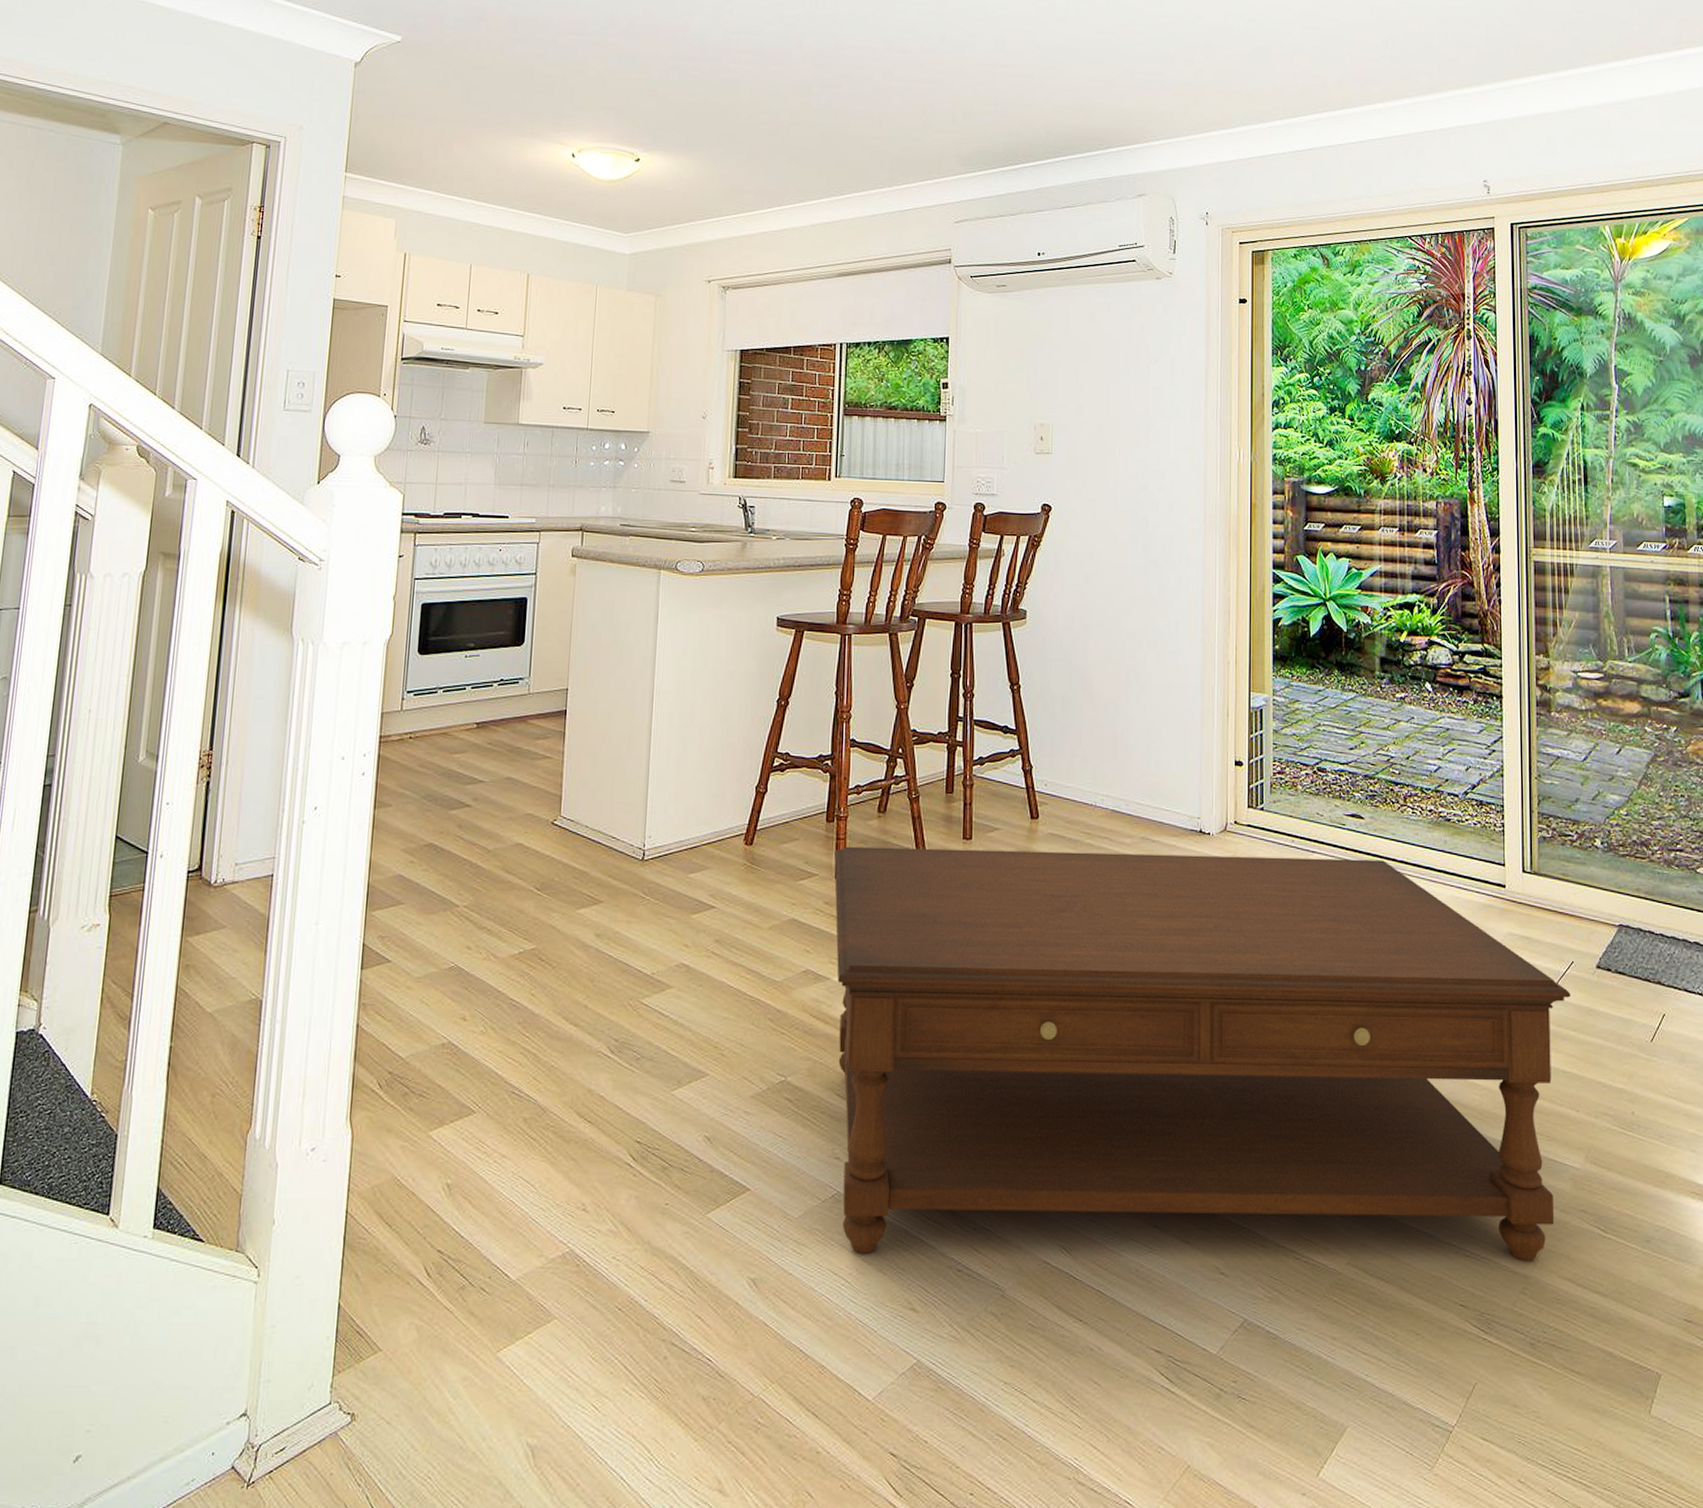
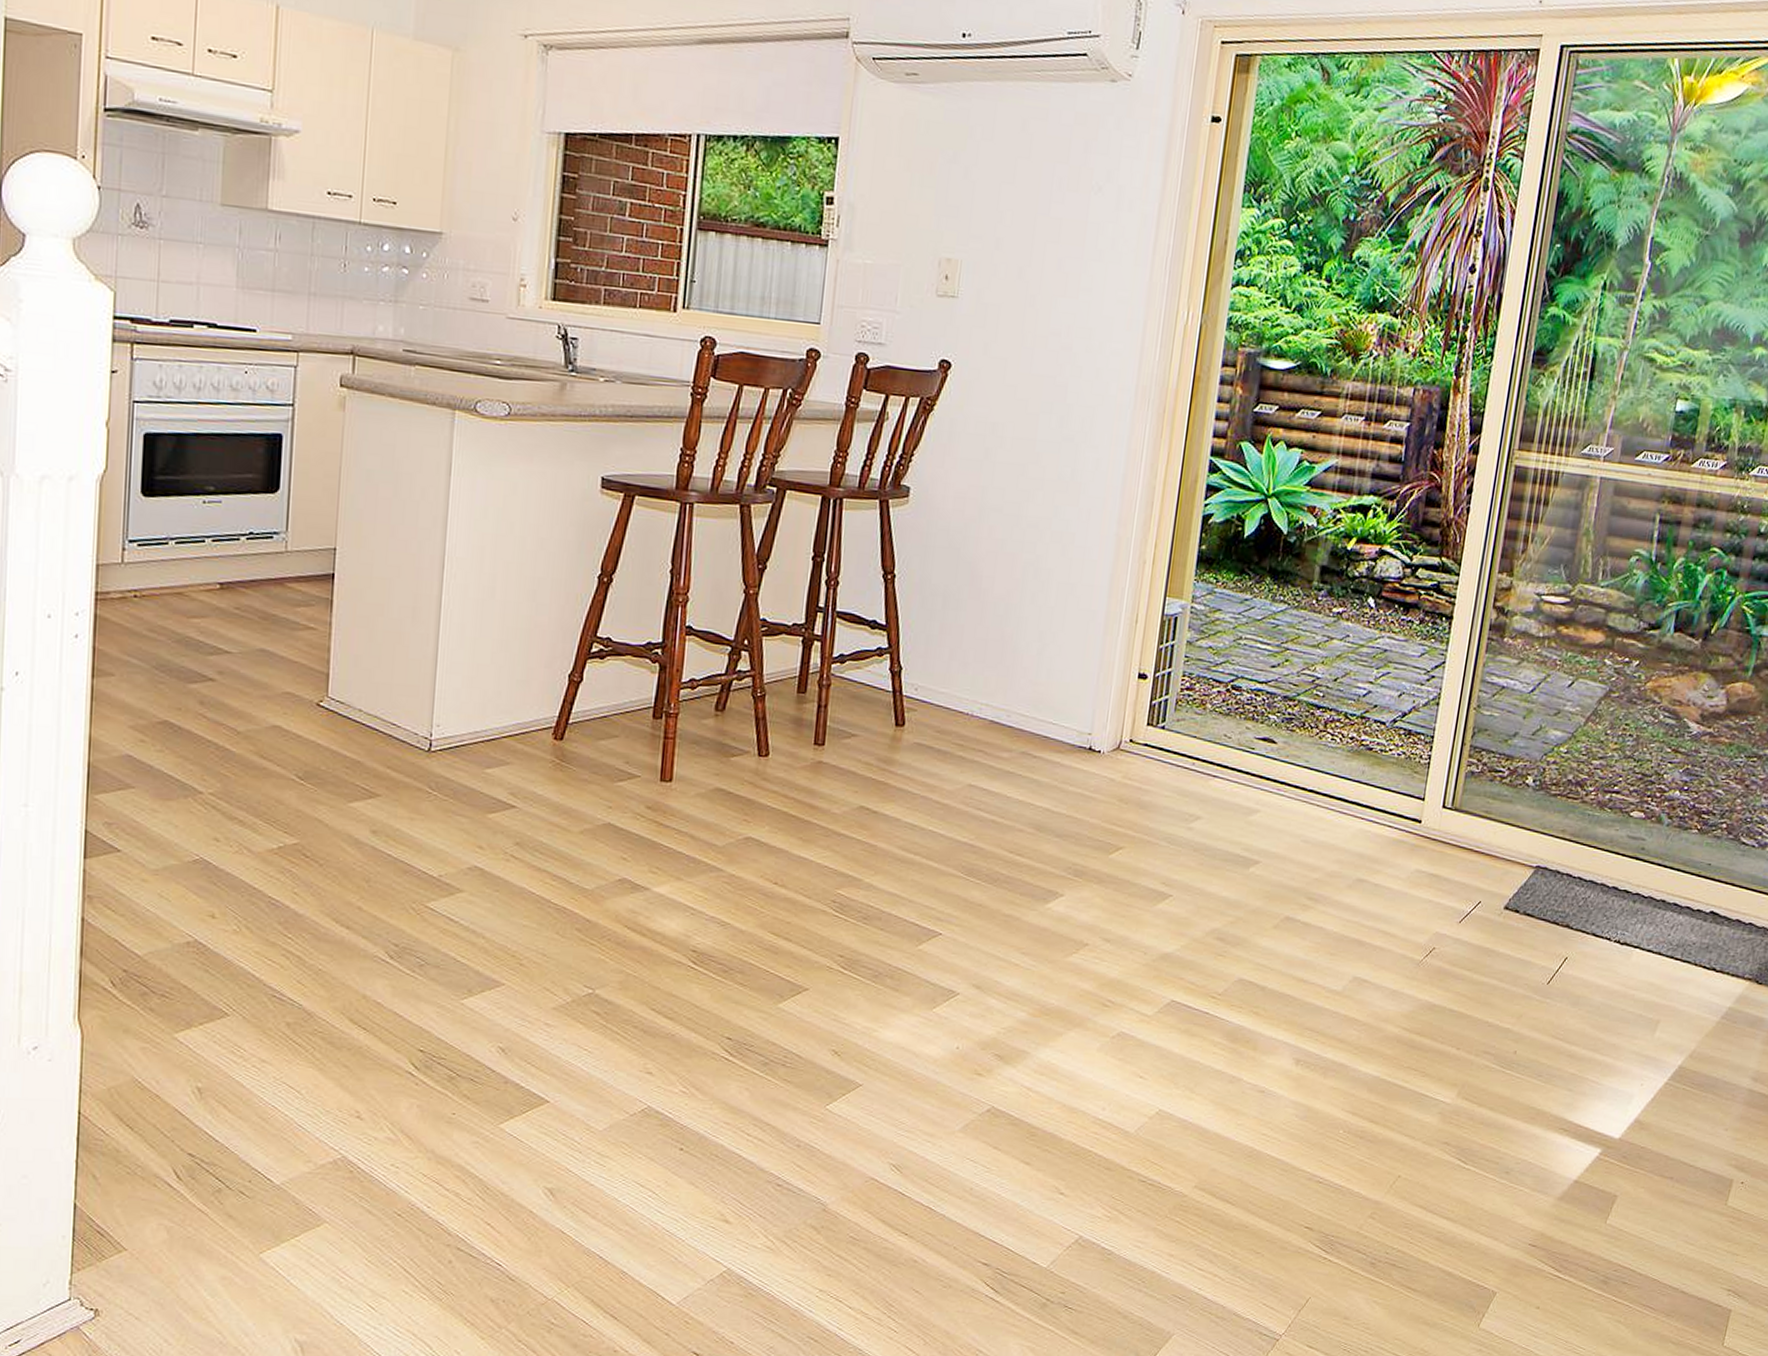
coffee table: present [834,846,1571,1261] -> none [652,746,1472,1188]

